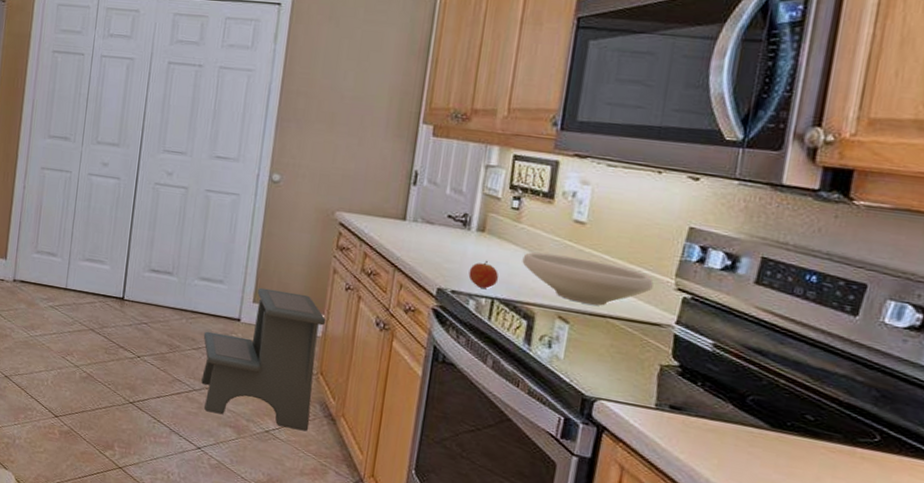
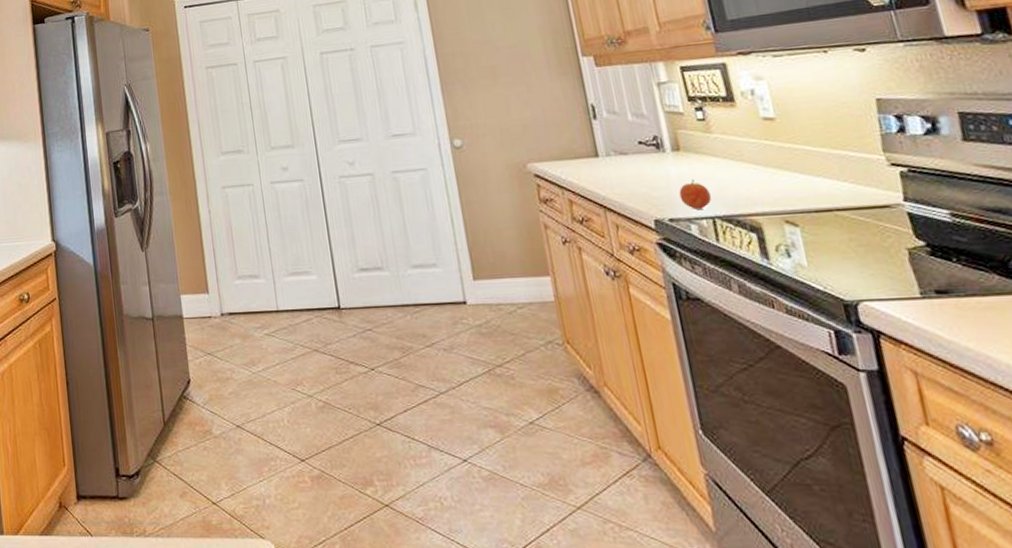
step stool: present [201,287,326,431] -> none [432,258,575,414]
bowl: present [522,252,654,306] -> none [726,154,866,202]

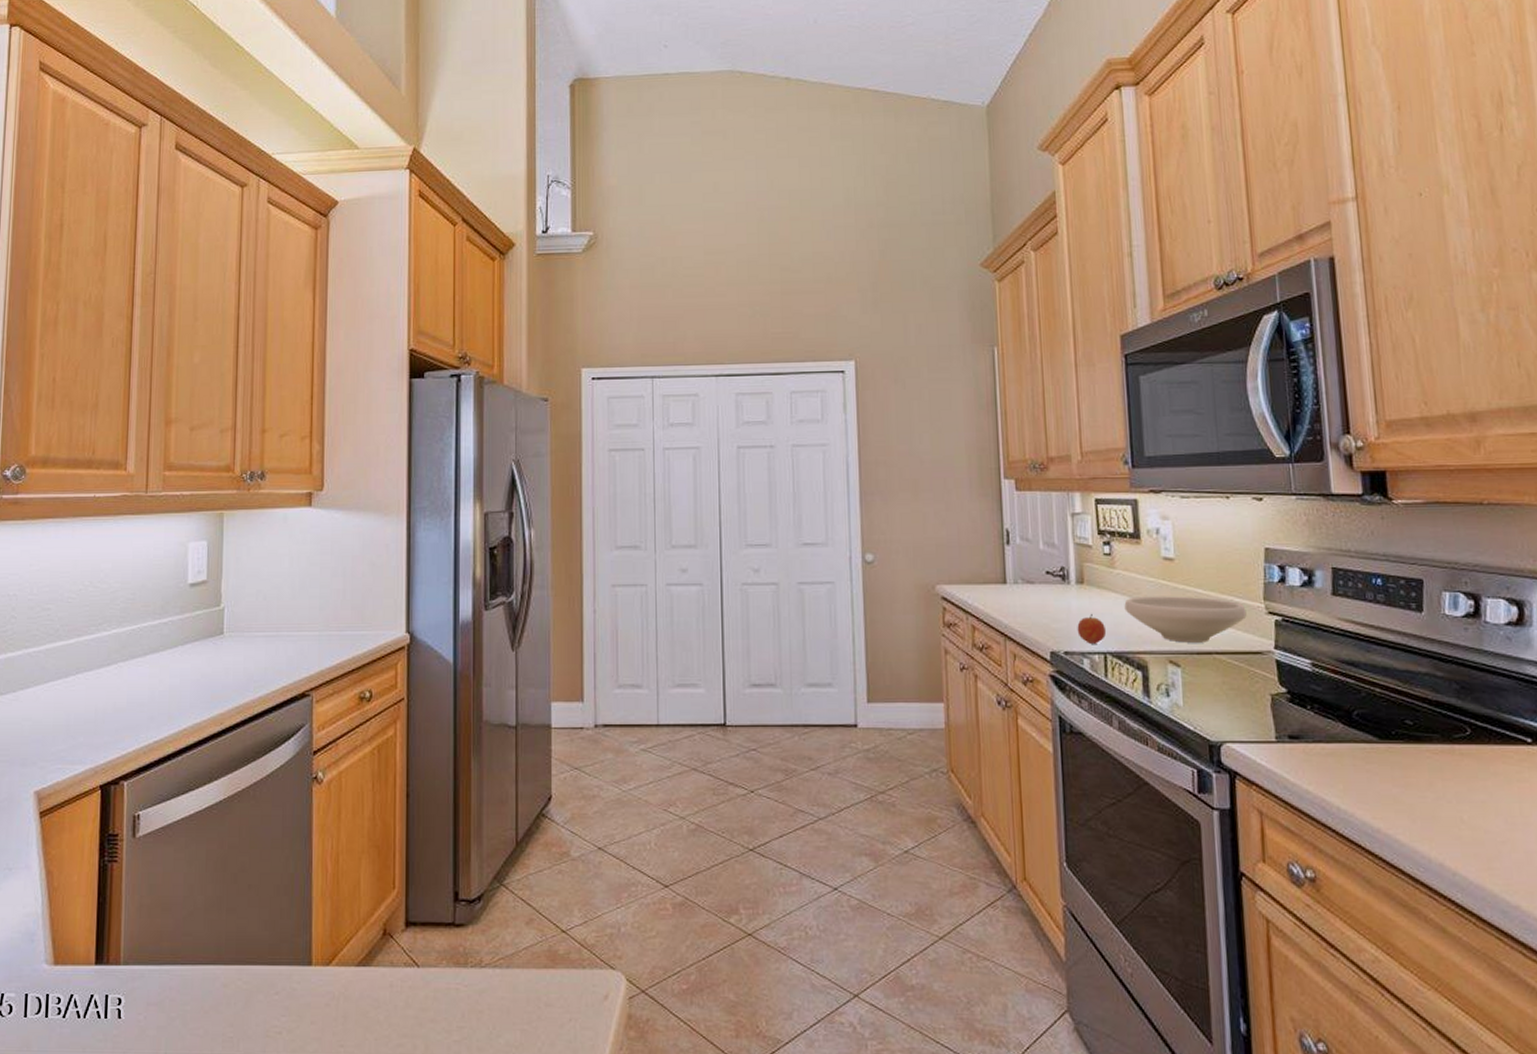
bowl: none [726,154,866,202] -> present [1124,596,1247,643]

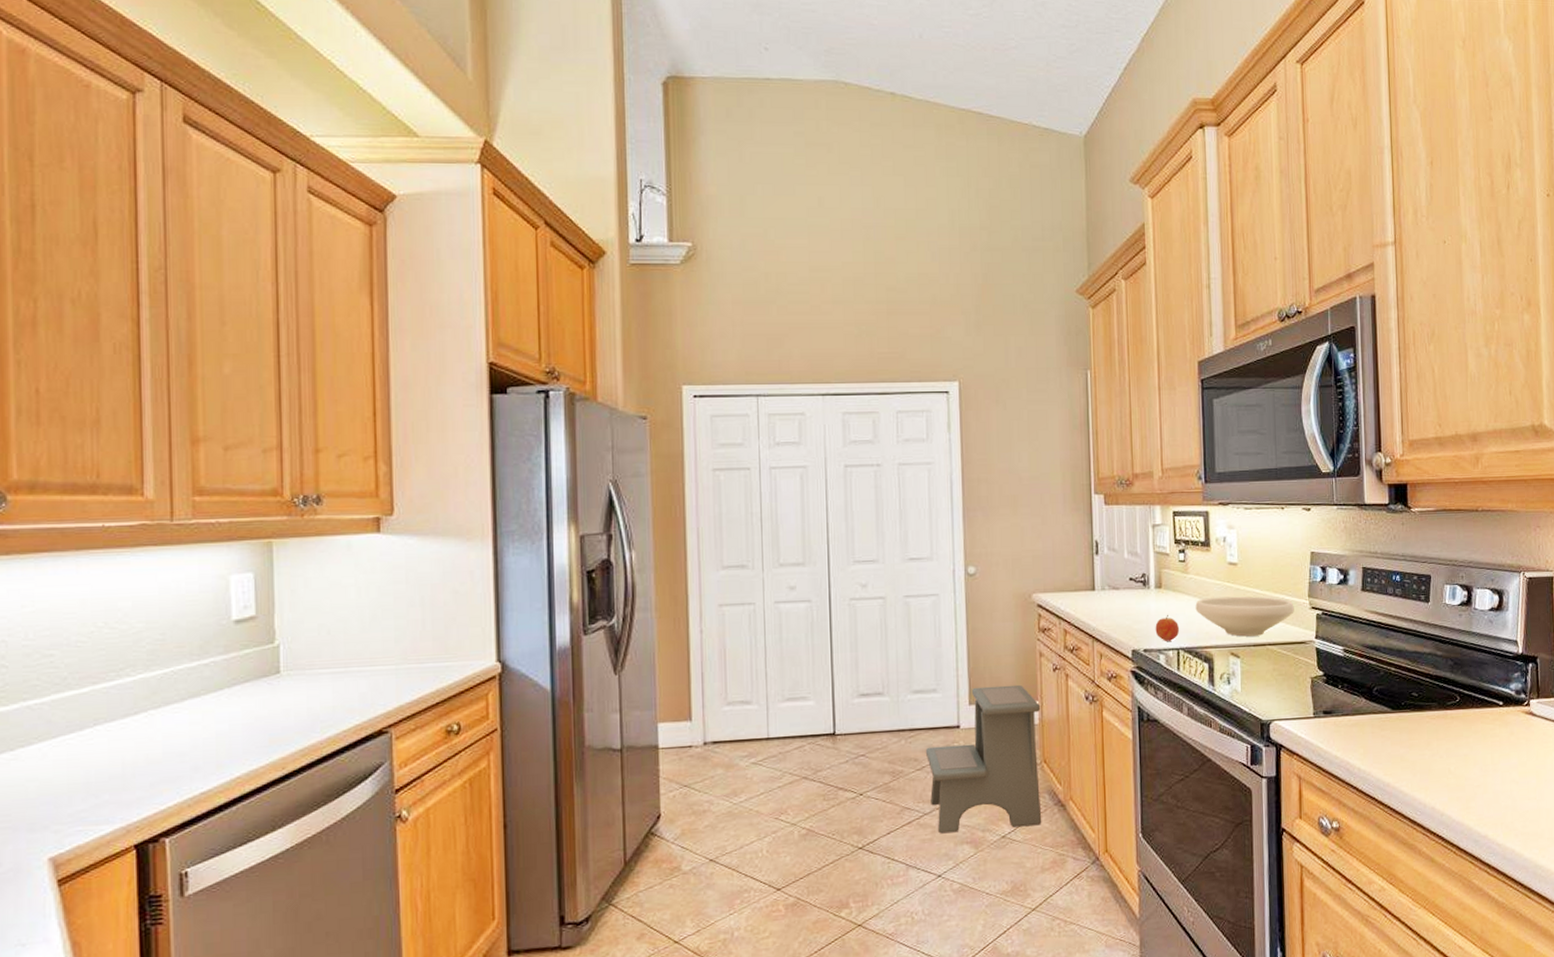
step stool: none [820,683,950,842] -> present [925,684,1042,833]

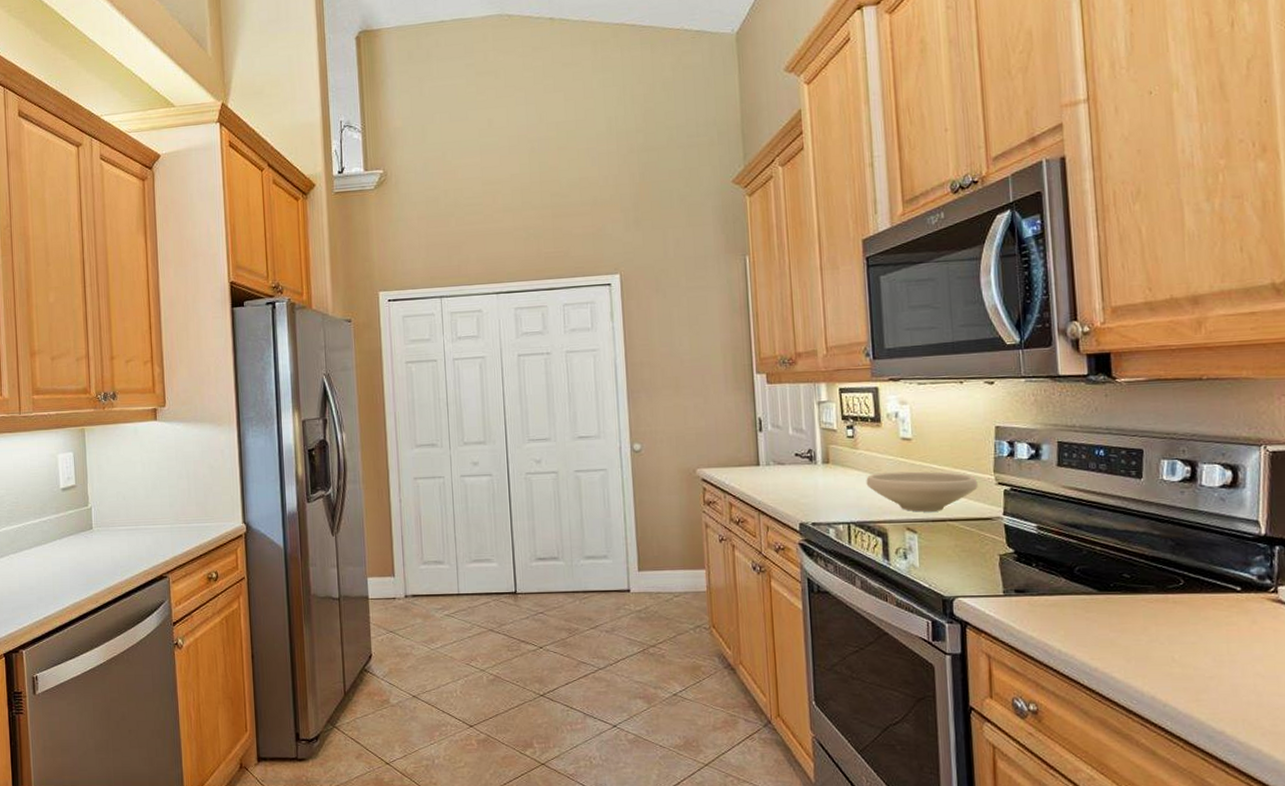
step stool: present [925,684,1042,833] -> none [598,553,713,687]
fruit: present [1155,614,1180,641] -> none [823,489,850,515]

